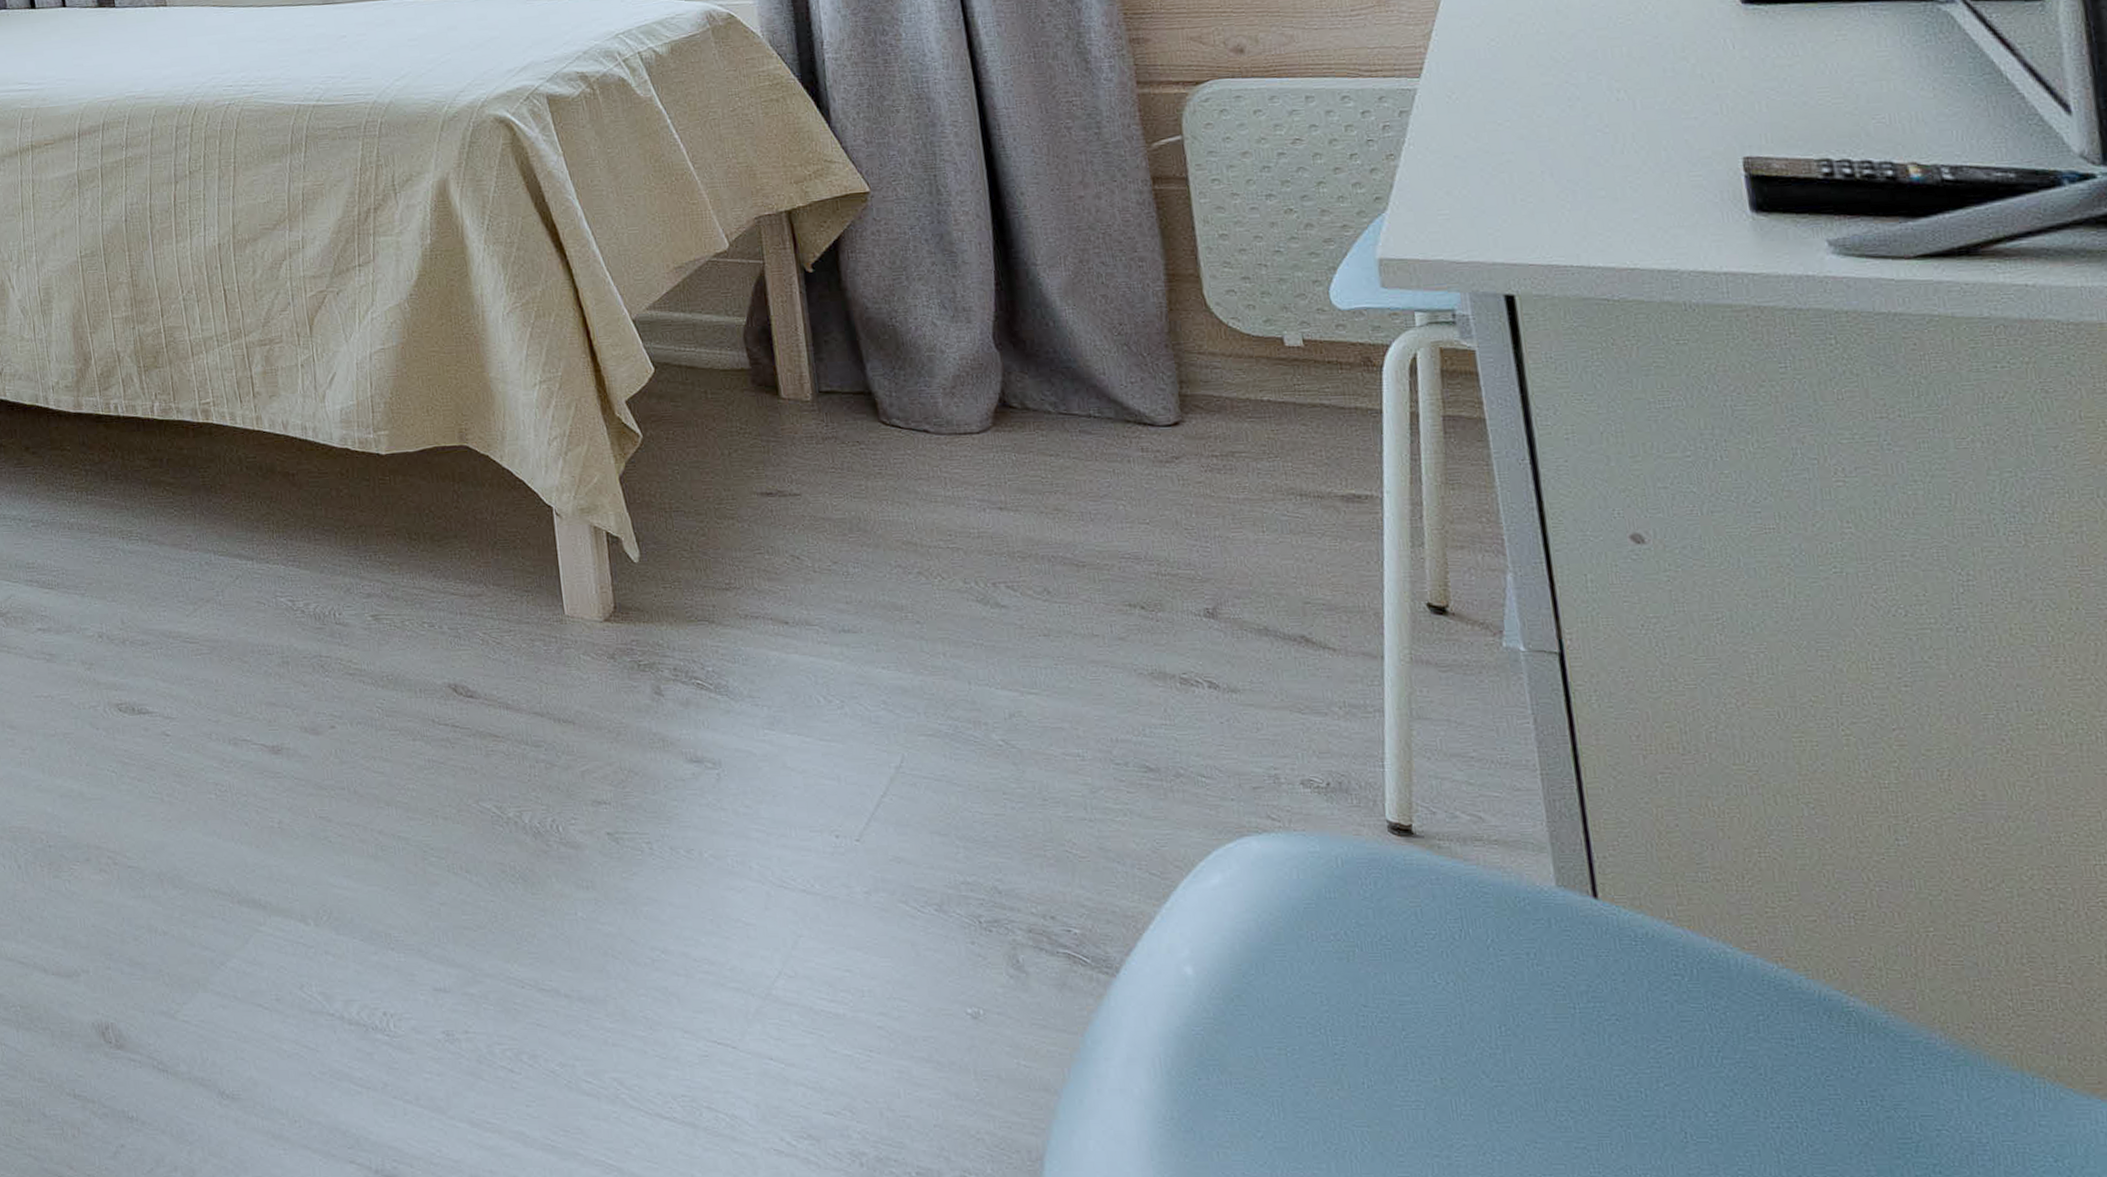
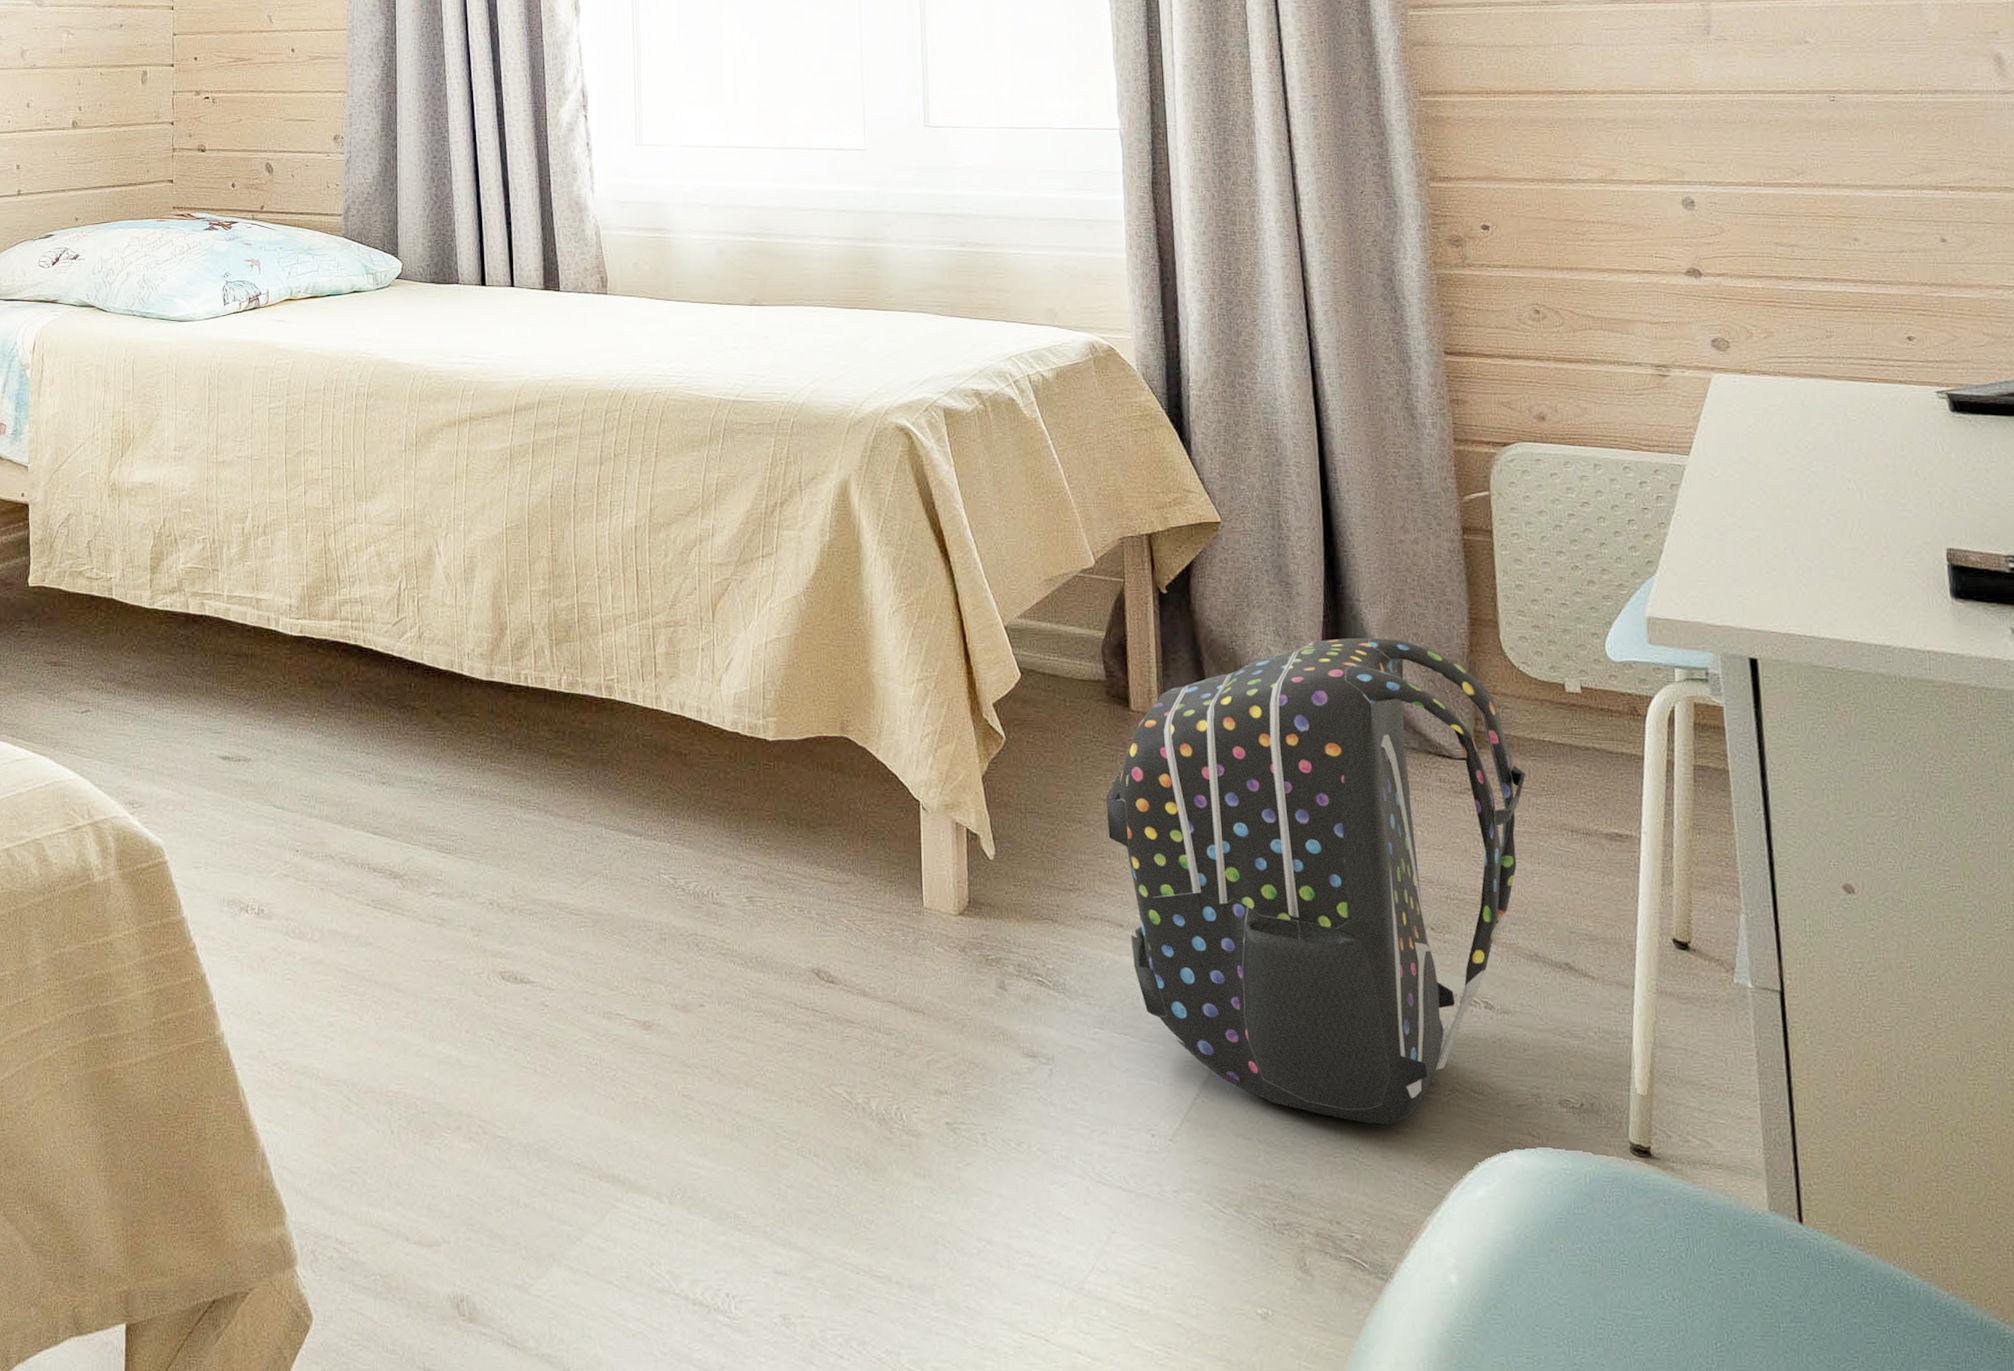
backpack: none [759,302,1244,814] -> present [1105,637,1527,1124]

